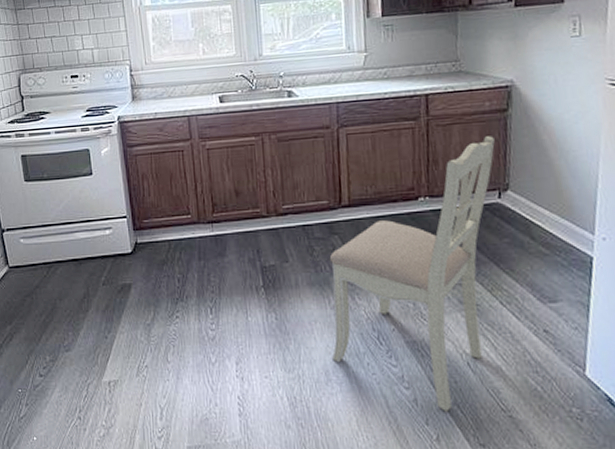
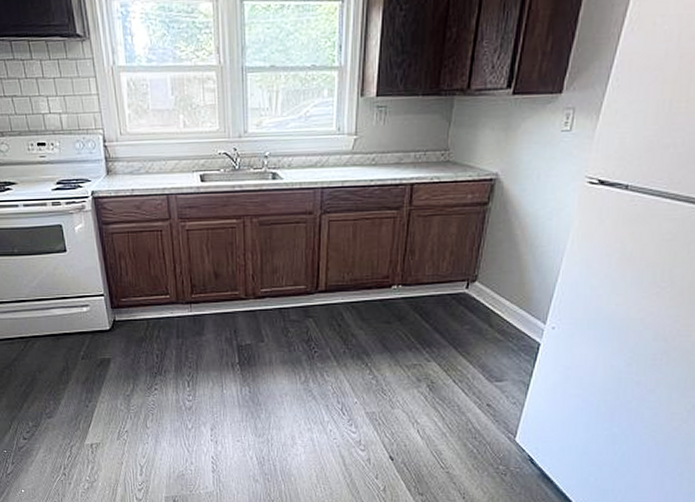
dining chair: present [329,136,495,412] -> none [299,229,471,469]

